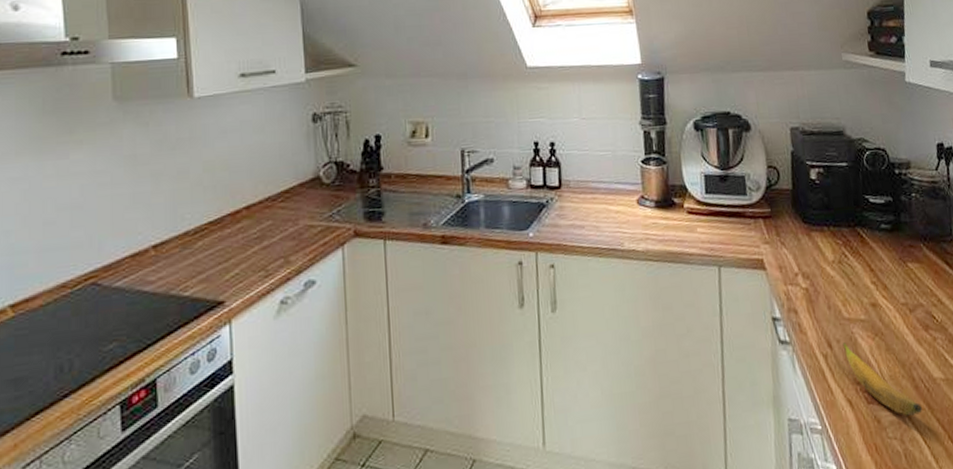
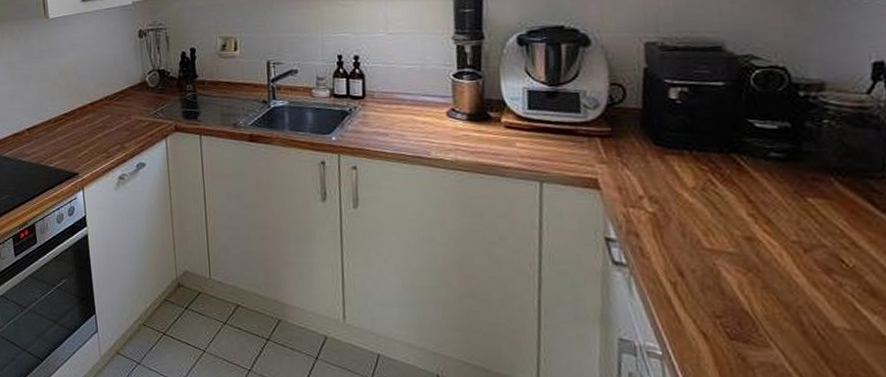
banana: present [842,342,923,416] -> none [699,273,811,362]

